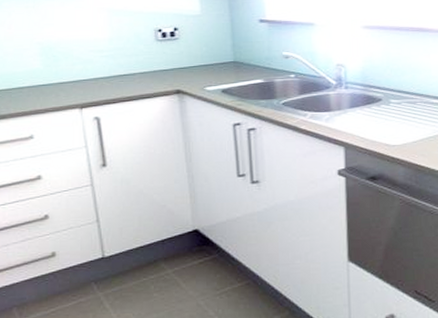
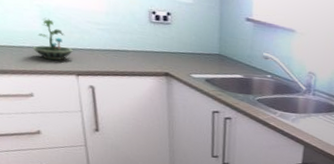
terrarium: none [32,54,77,97] -> present [32,17,74,61]

